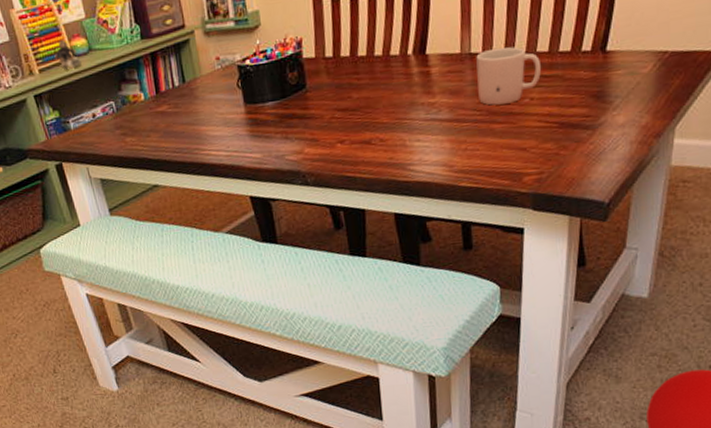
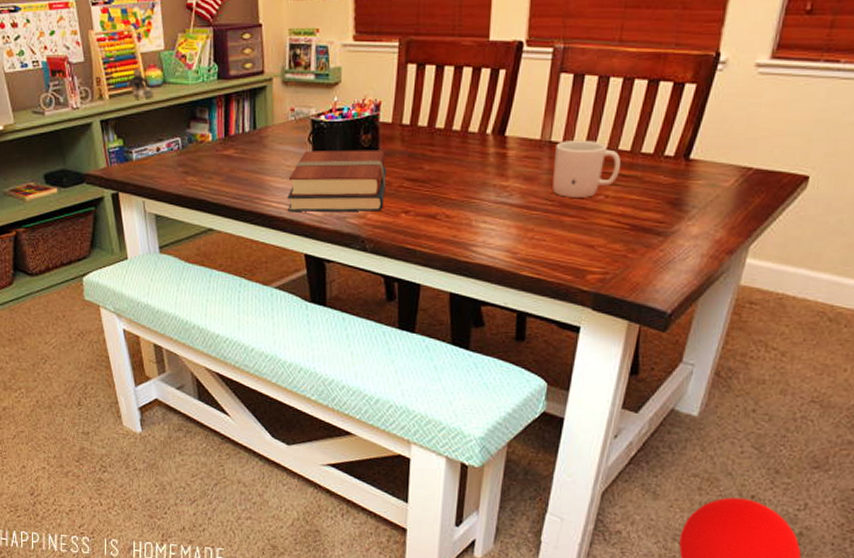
books: none [224,85,319,157] -> present [287,150,387,212]

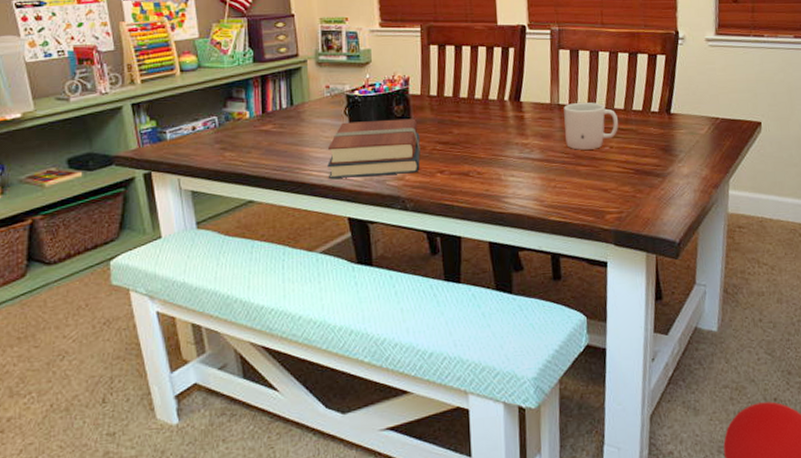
toy animal: present [127,69,153,99] -> none [160,55,188,83]

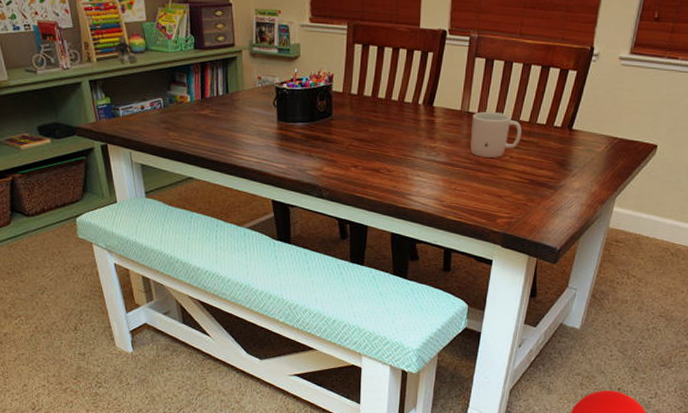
toy animal: none [160,55,188,83] -> present [113,36,137,63]
books: present [327,118,421,178] -> none [256,113,339,165]

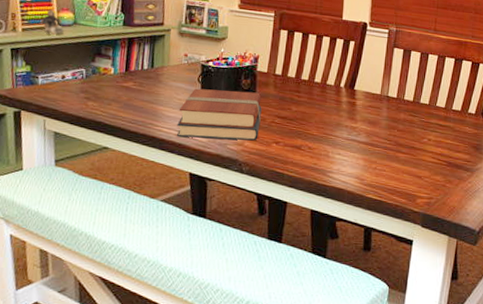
books: none [256,113,339,165] -> present [177,88,262,141]
mug: present [470,111,522,158] -> none [390,96,439,140]

